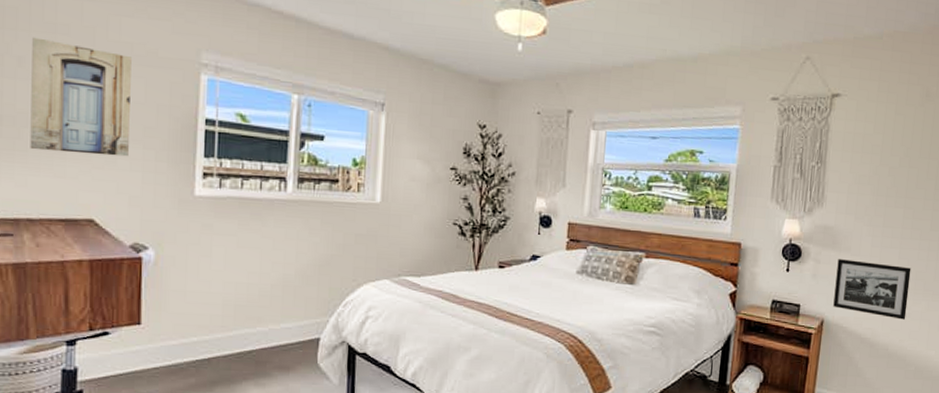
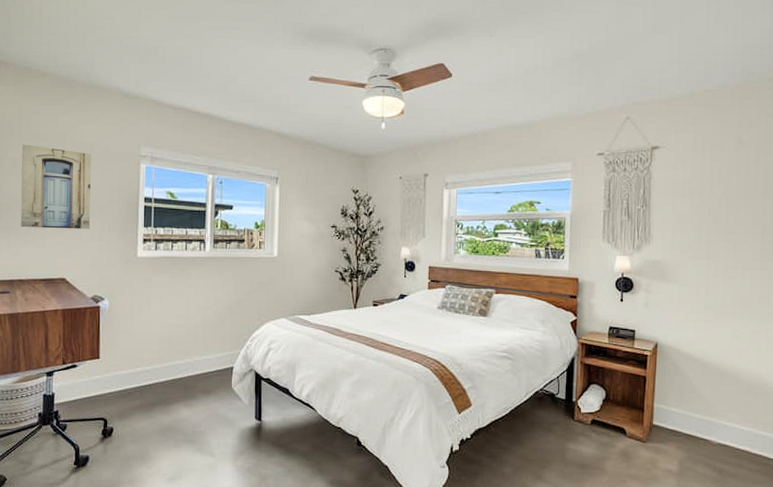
picture frame: present [833,259,911,320] -> none [665,289,736,341]

